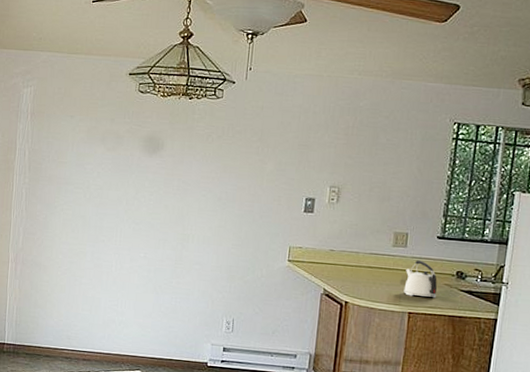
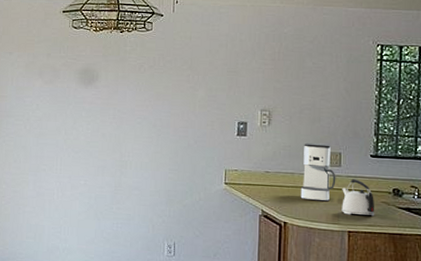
coffee maker: none [363,222,401,282] -> present [300,143,336,202]

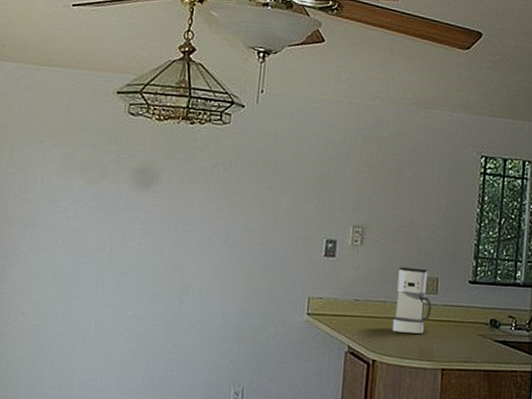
kettle: present [341,179,374,217] -> none [436,308,471,351]

